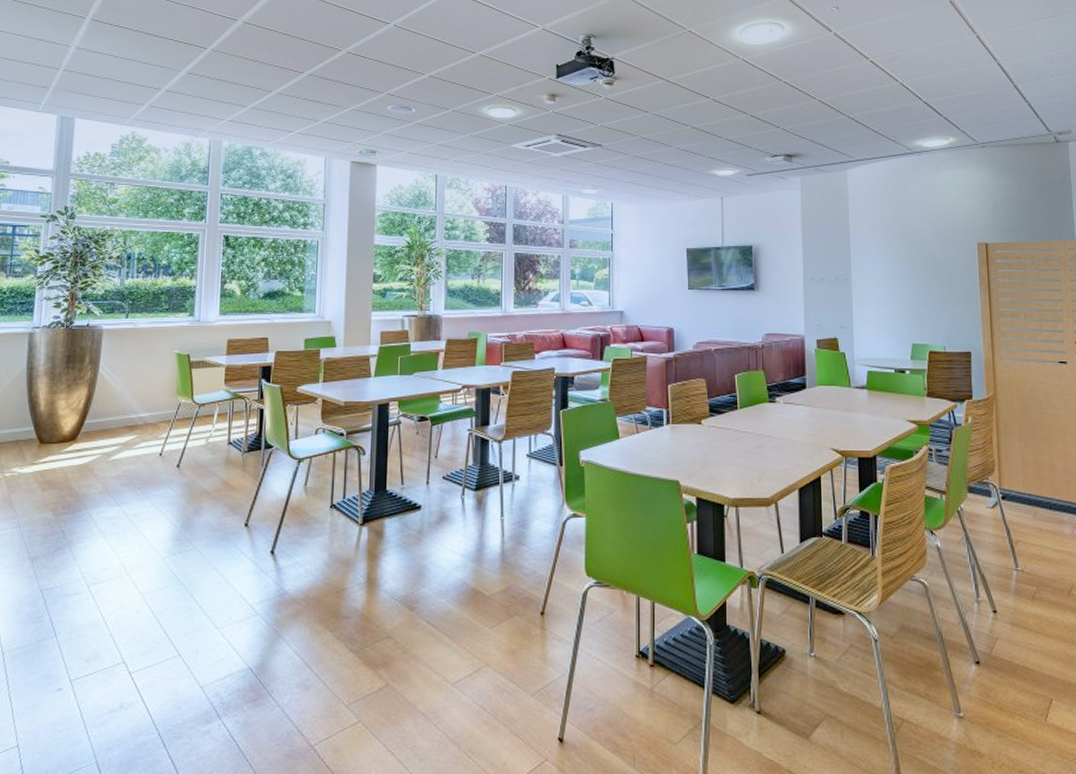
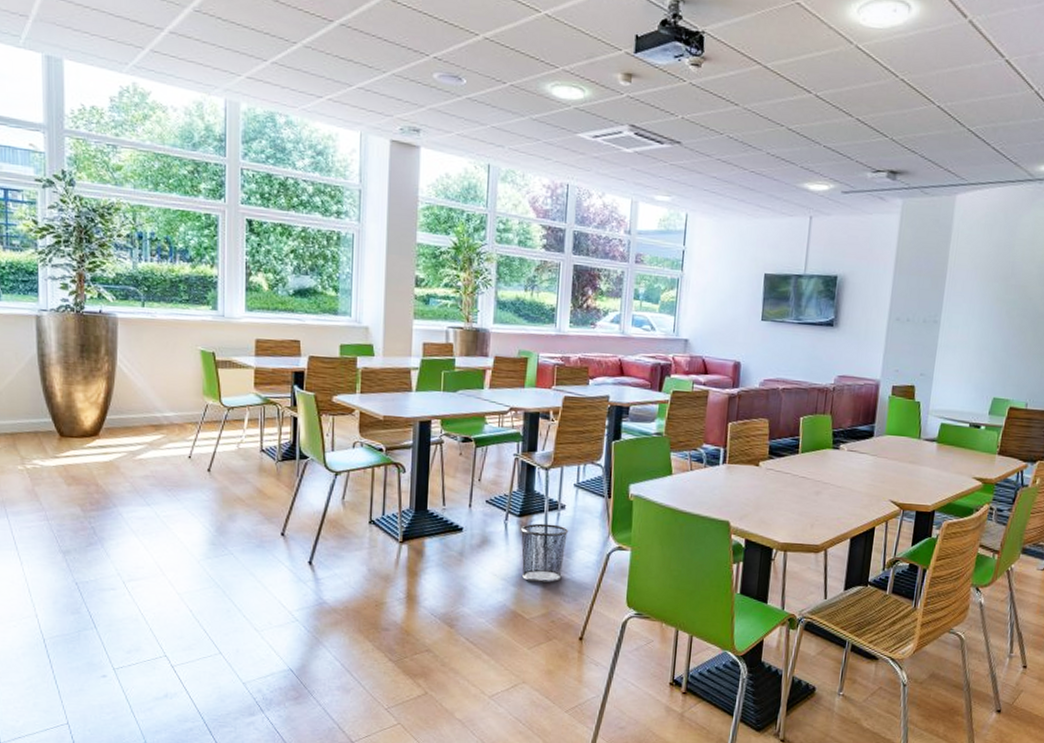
waste bin: none [478,496,524,557] -> present [521,523,569,584]

